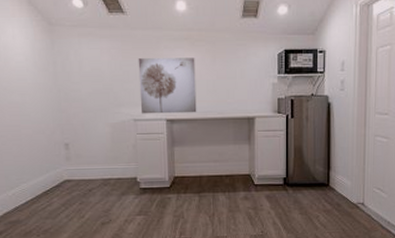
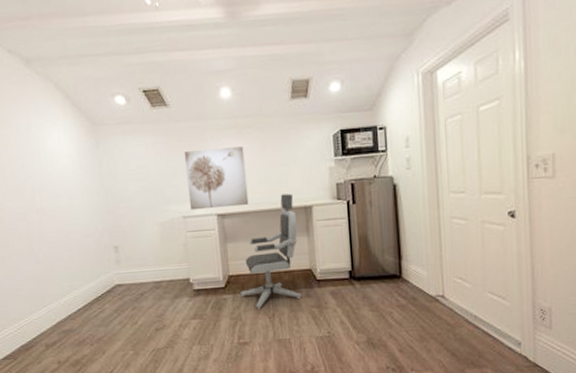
office chair: none [184,105,240,209] -> present [240,193,302,309]

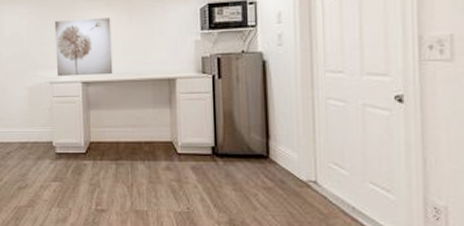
office chair: present [240,193,302,309] -> none [100,65,162,178]

